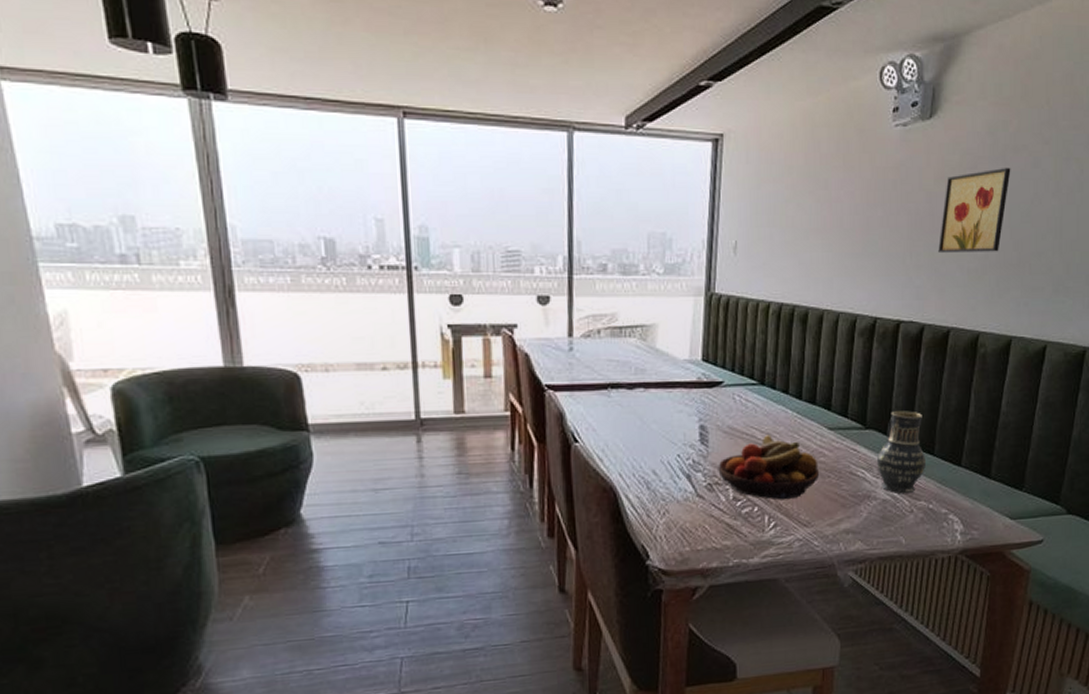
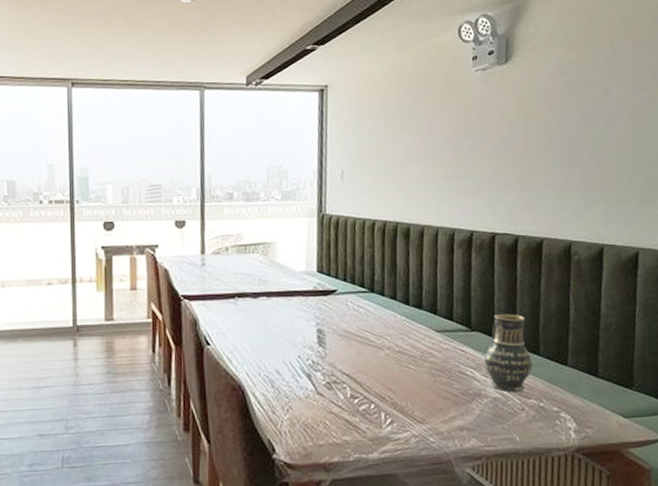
fruit bowl: present [718,435,819,500] -> none [335,337,430,398]
wall art: present [938,167,1011,254] -> none [524,99,585,174]

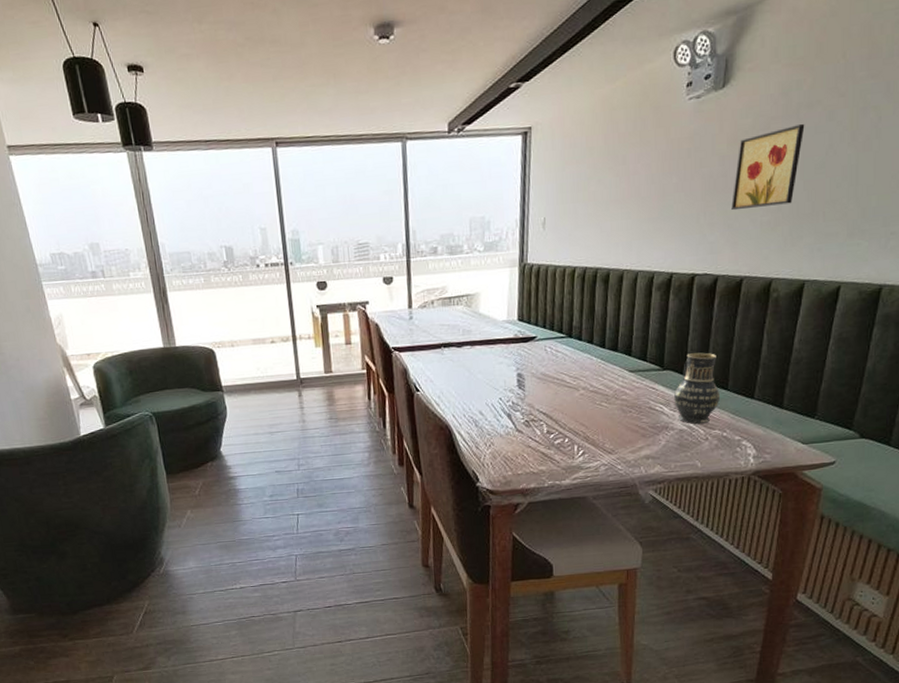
wall art: none [524,99,585,174] -> present [731,123,805,211]

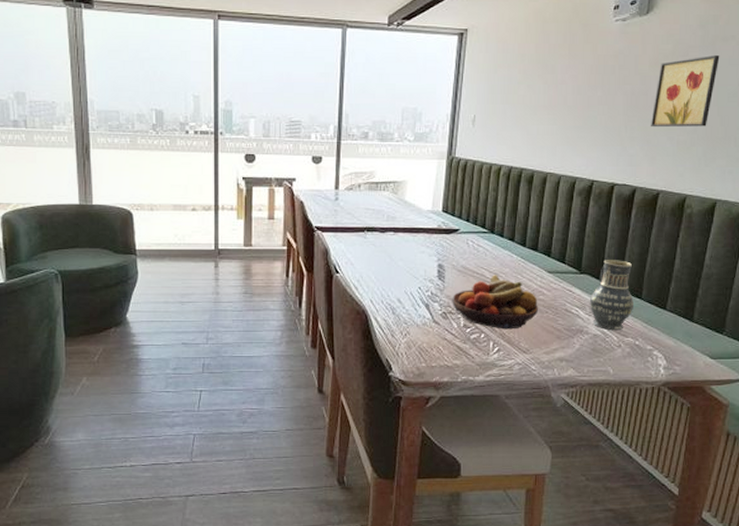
fruit bowl: none [533,379,621,433] -> present [452,275,538,330]

